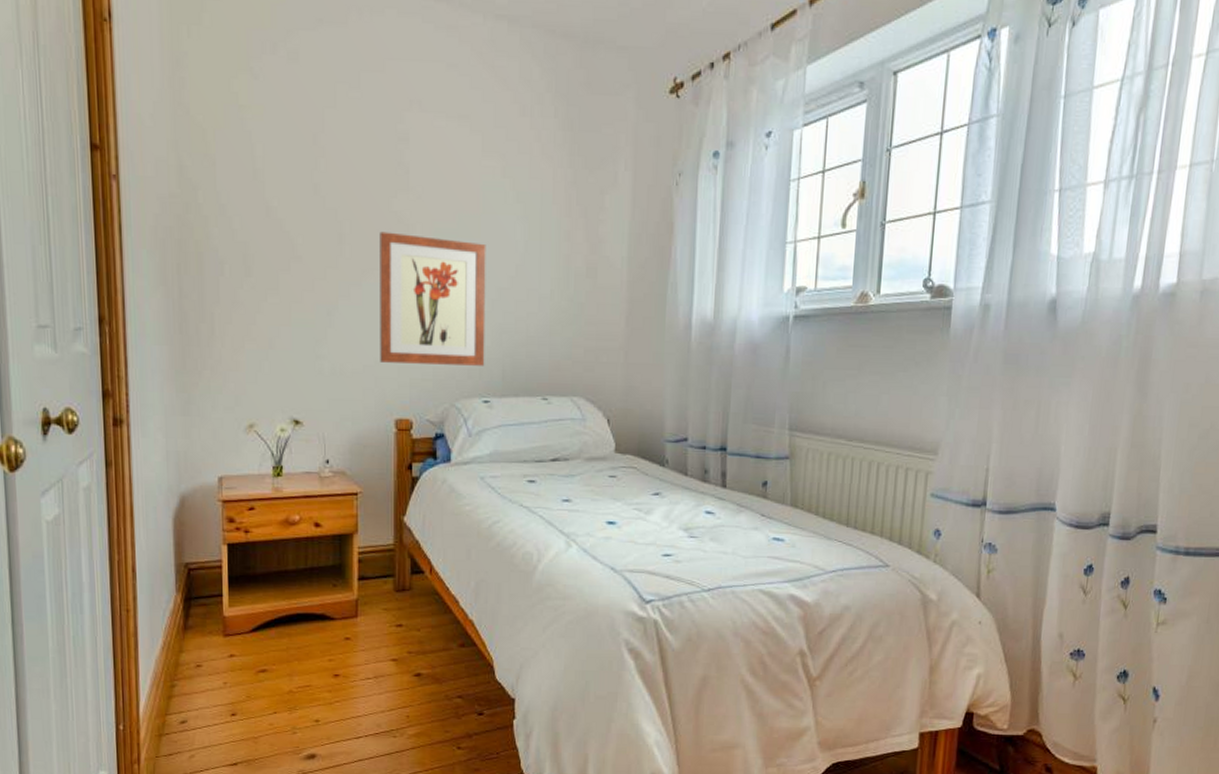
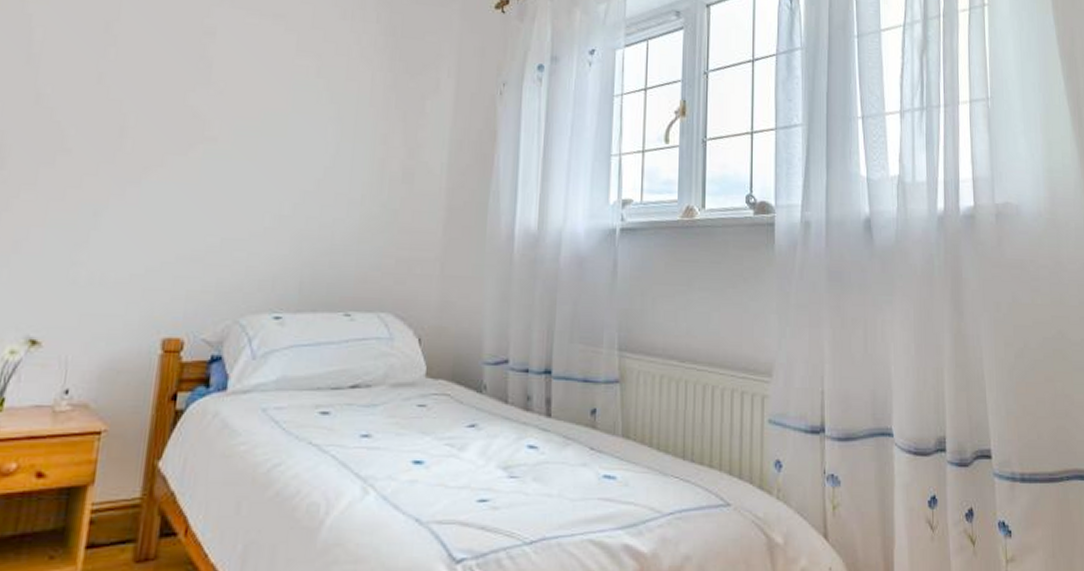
wall art: present [380,231,486,366] -> none [152,126,293,277]

